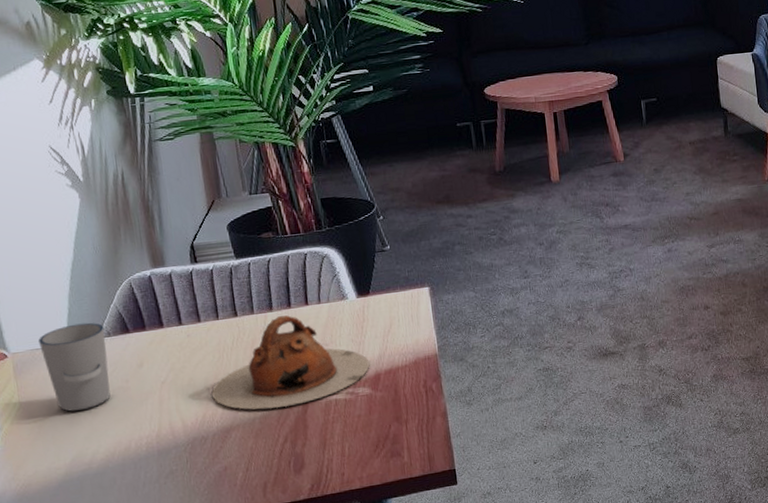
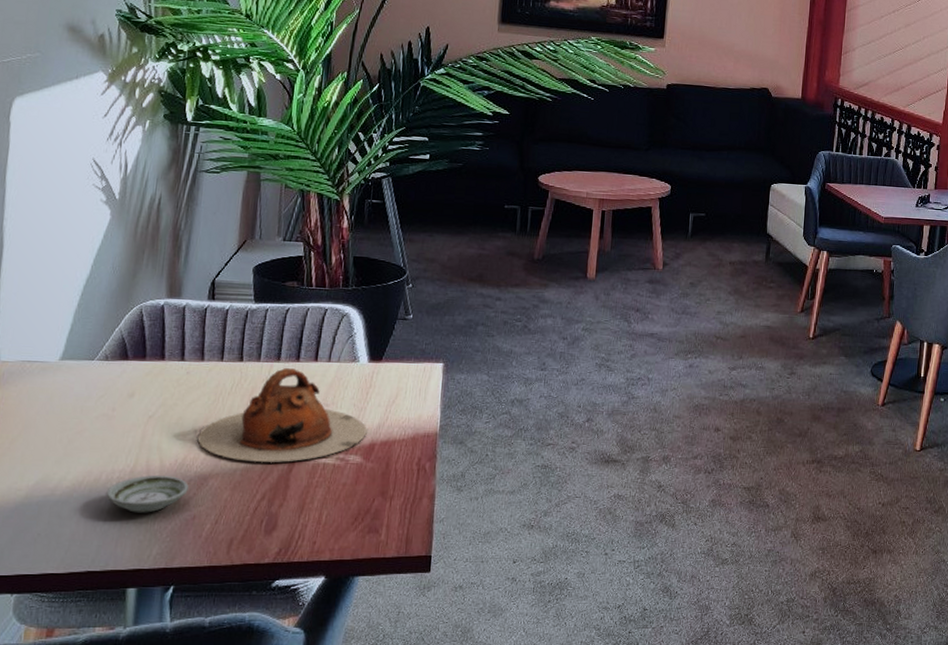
cup: present [38,322,111,412] -> none [32,342,104,432]
saucer: none [139,434,214,473] -> present [106,476,189,513]

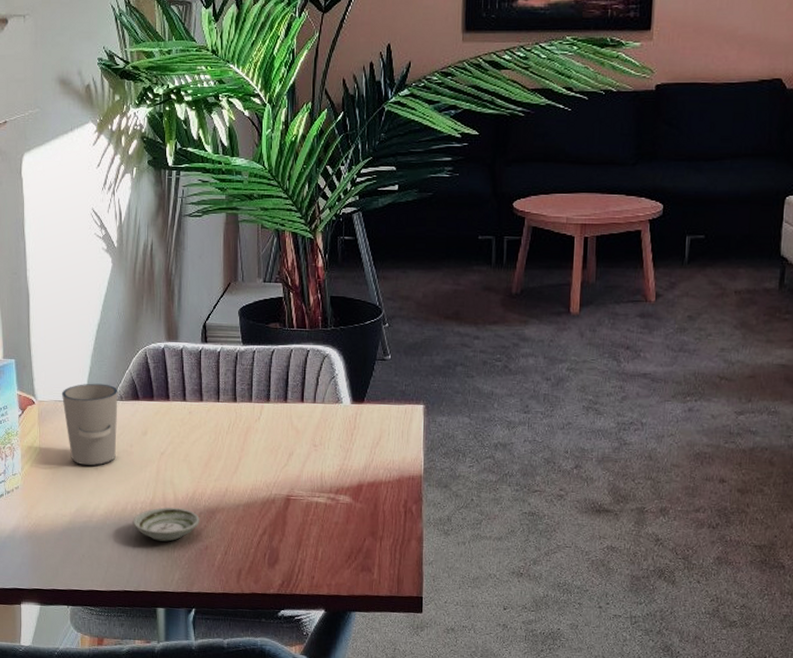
cup: none [32,342,104,432] -> present [62,383,118,466]
teapot: present [197,368,367,463] -> none [203,409,354,500]

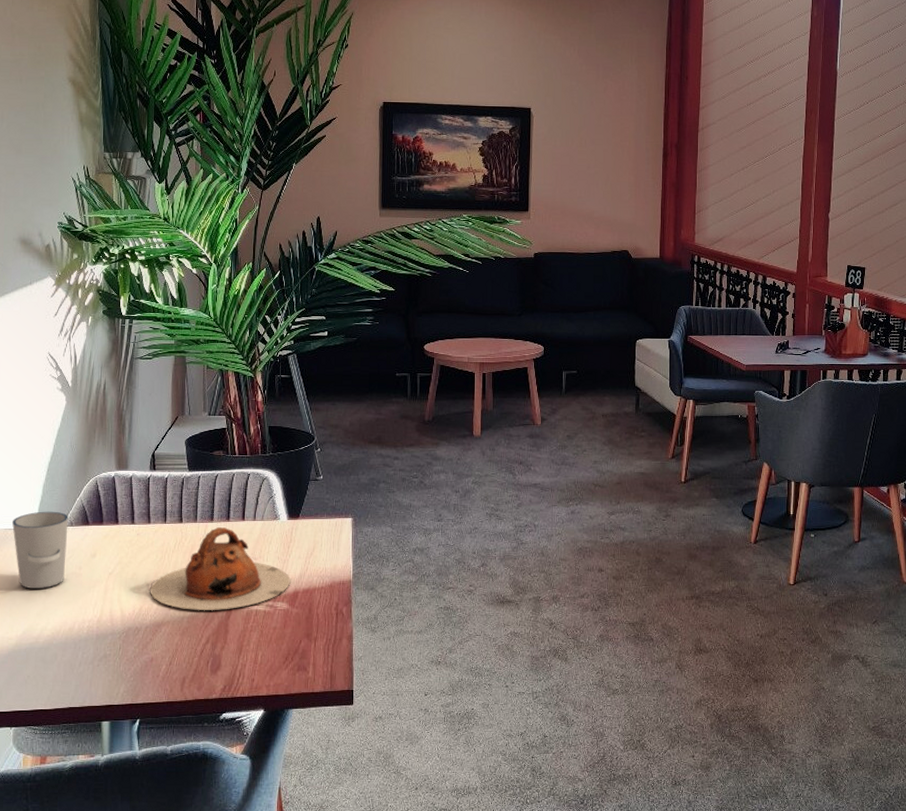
saucer: present [132,507,200,542] -> none [79,624,145,657]
teapot: none [203,409,354,500] -> present [150,527,291,611]

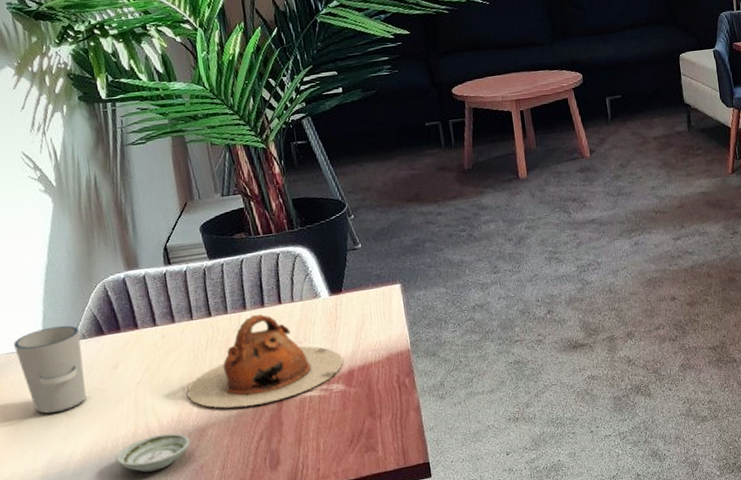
saucer: none [79,624,145,657] -> present [115,433,190,473]

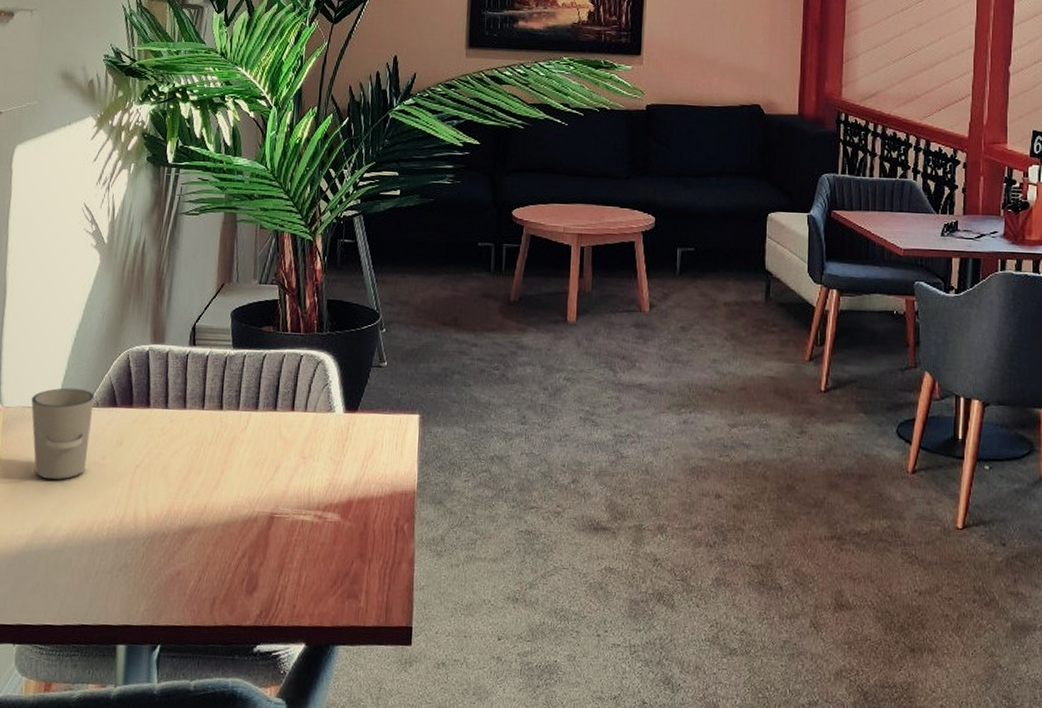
saucer: present [115,433,190,473] -> none [97,527,173,567]
teapot: present [187,314,344,408] -> none [181,418,344,519]

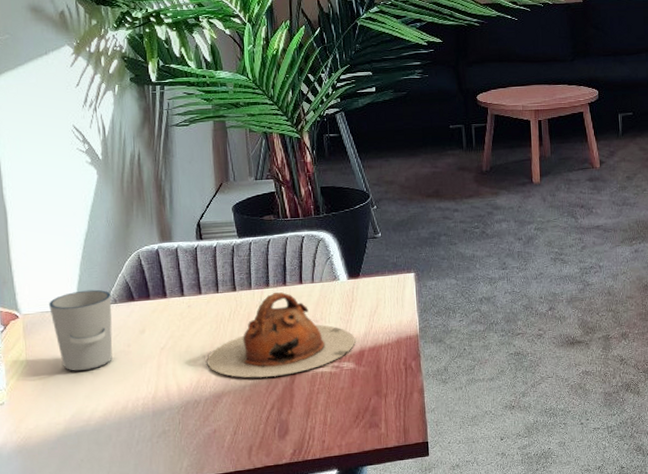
teapot: none [181,418,344,519] -> present [207,292,356,378]

